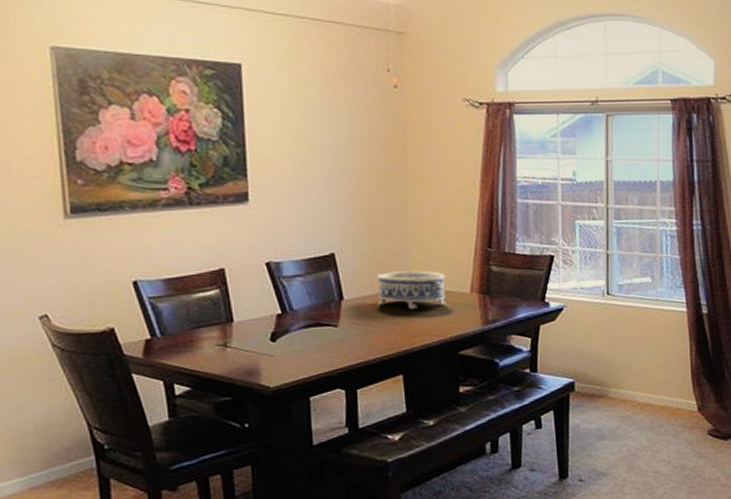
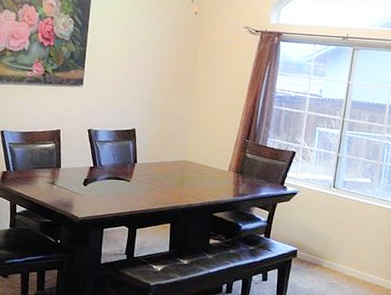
decorative bowl: present [377,270,446,309] -> none [160,148,212,178]

